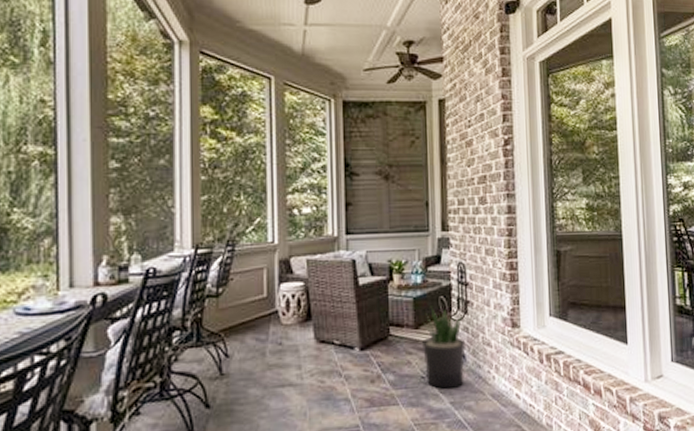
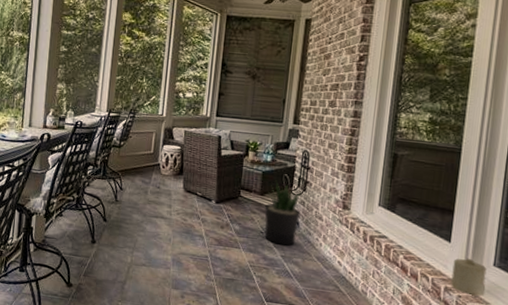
candle: none [633,358,669,401] -> present [451,257,487,297]

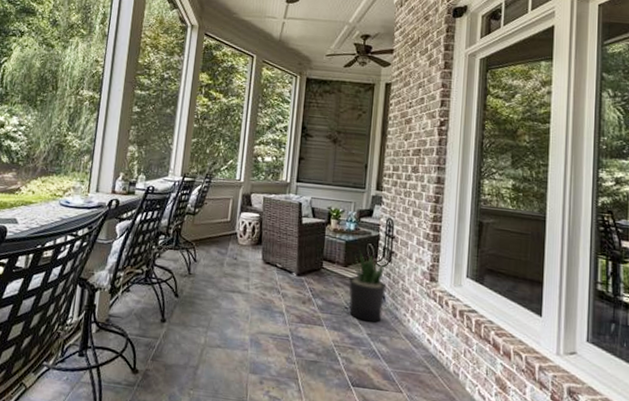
candle: present [451,257,487,297] -> none [545,333,581,376]

